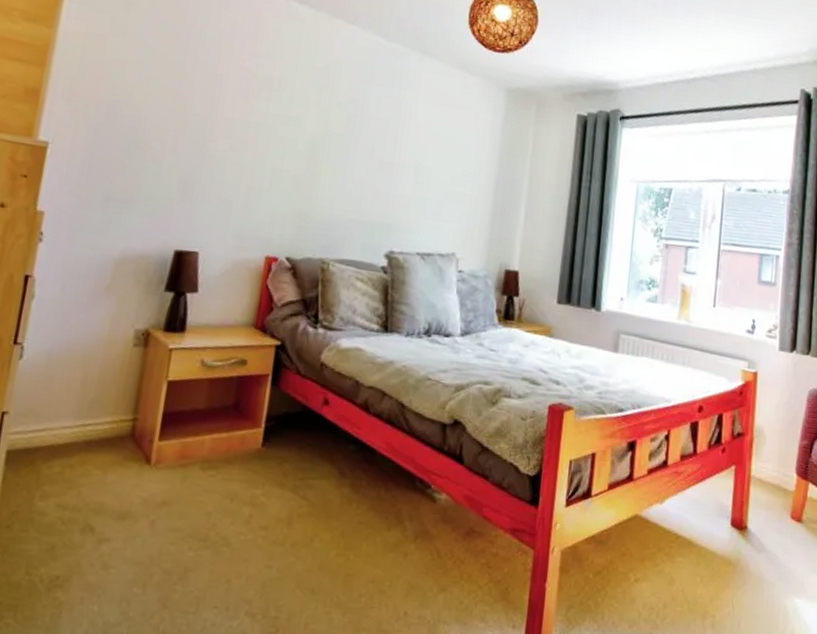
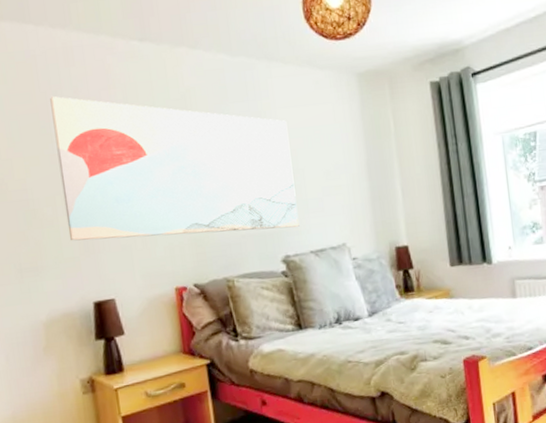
wall art: none [169,33,426,225] -> present [50,96,300,241]

